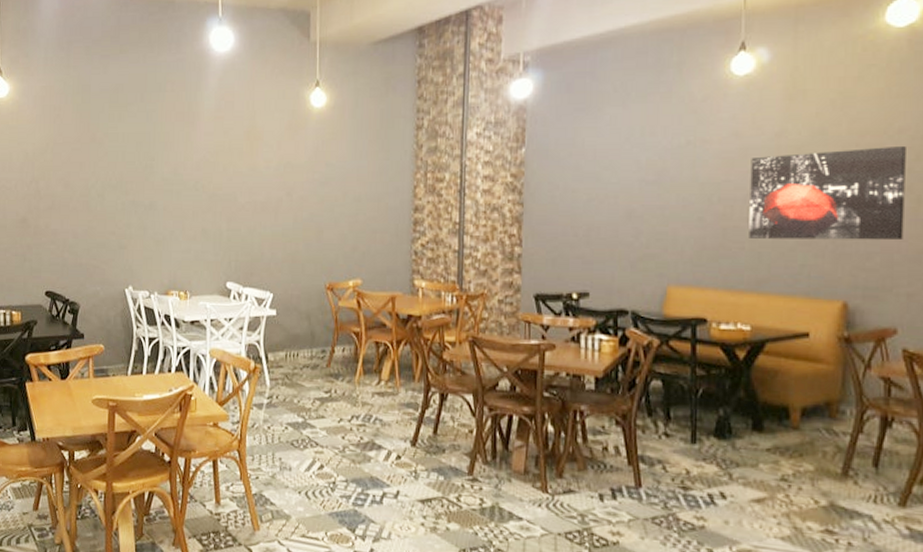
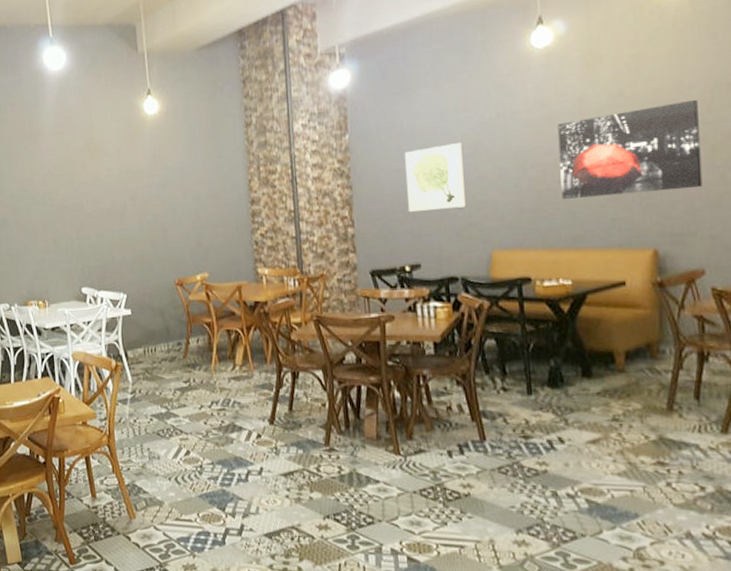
wall art: none [582,168,645,237] -> present [404,143,466,212]

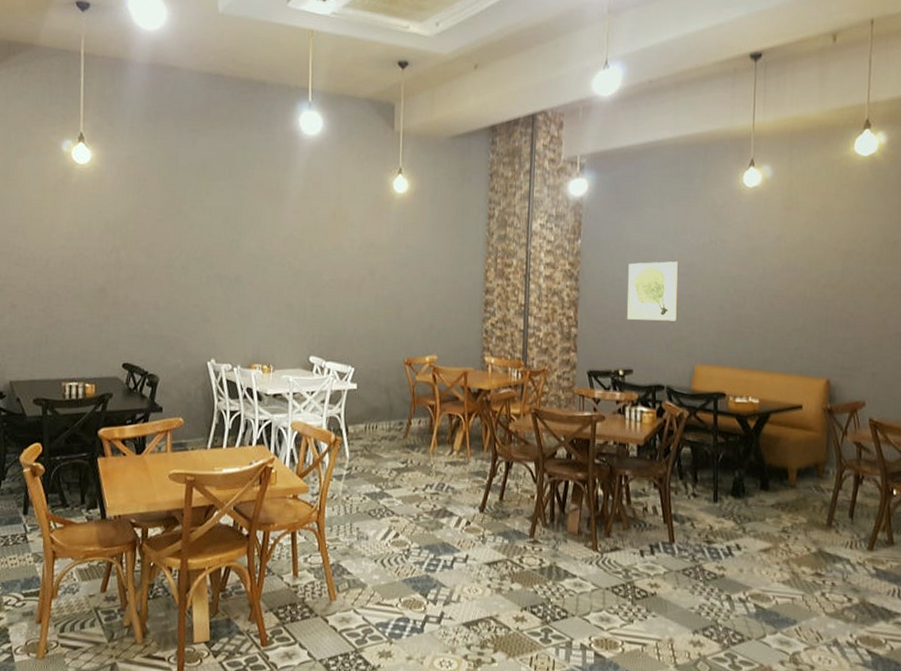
wall art: present [557,99,703,199] -> none [757,251,870,329]

